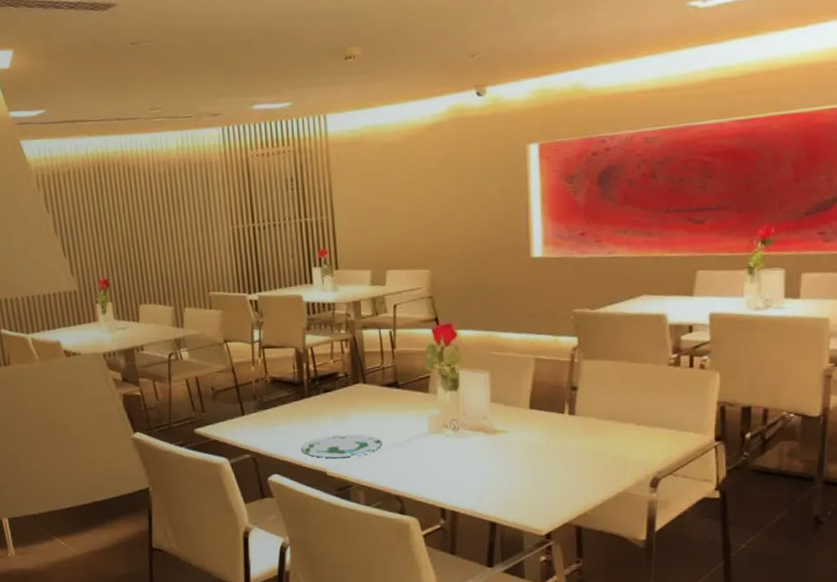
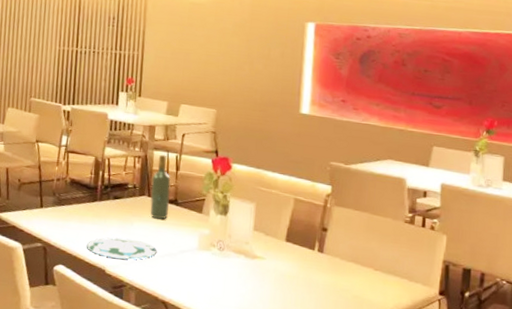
wine bottle: none [365,332,389,407] -> present [150,154,171,220]

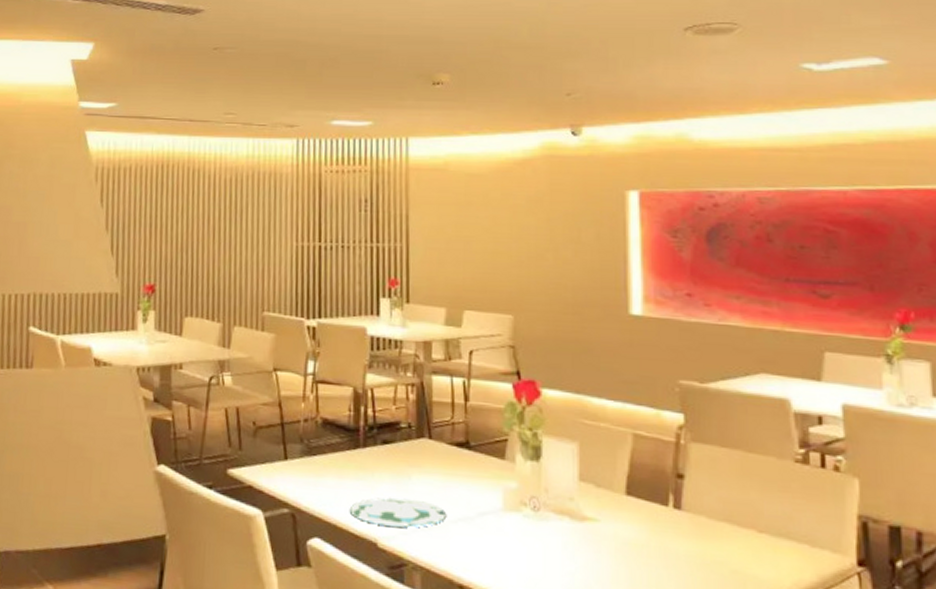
wine bottle: present [150,154,171,220] -> none [431,380,460,470]

